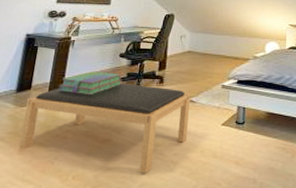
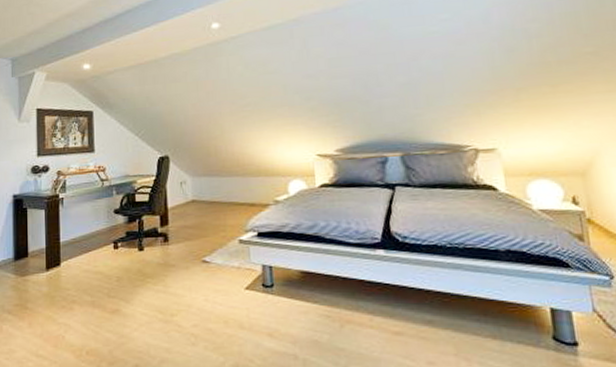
bench: present [19,84,190,174] -> none [27,244,205,349]
stack of books: present [58,71,122,95] -> none [56,232,122,260]

